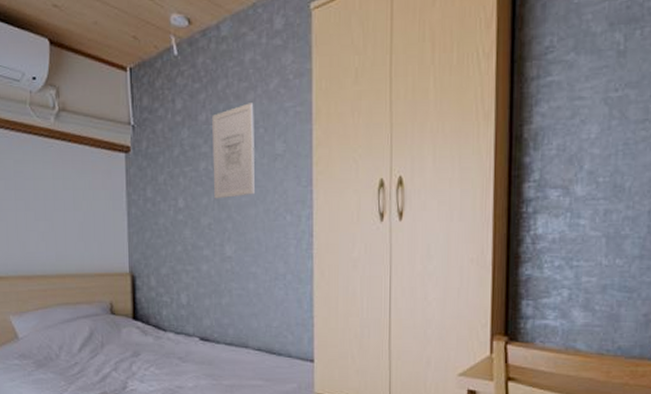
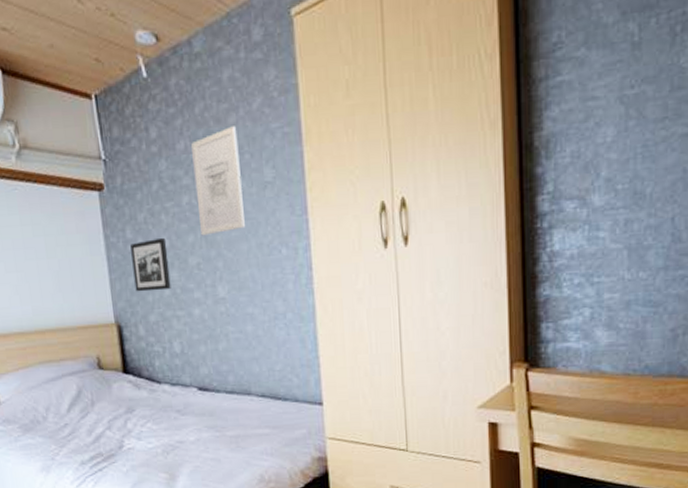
picture frame: none [150,198,183,246] -> present [130,237,171,292]

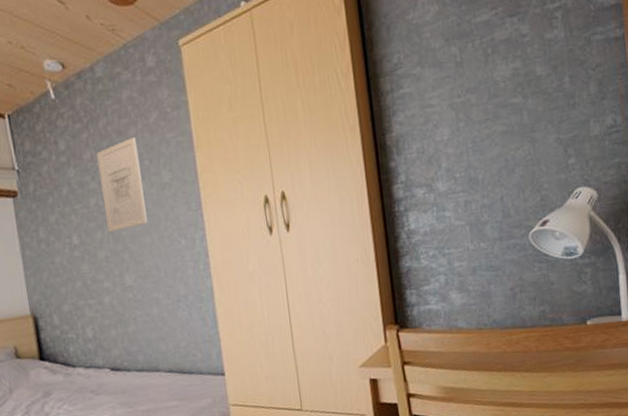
picture frame: present [130,237,171,292] -> none [43,235,83,286]

